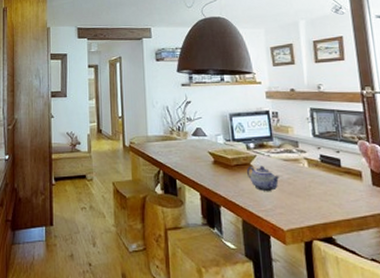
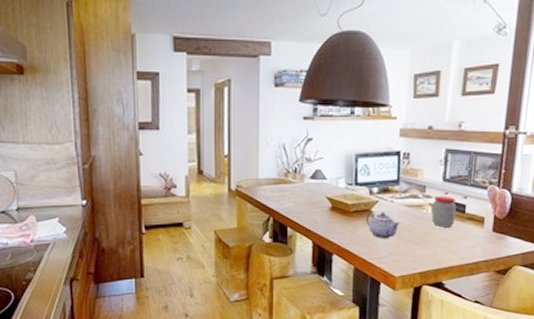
jar: none [307,150,333,181] -> present [431,195,456,228]

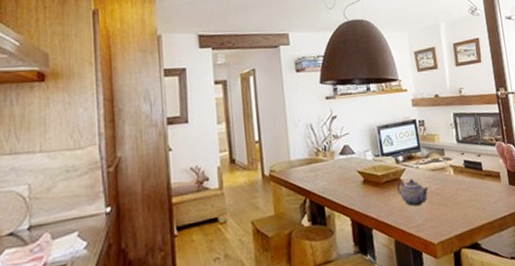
jar: present [431,195,456,228] -> none [453,156,476,187]

